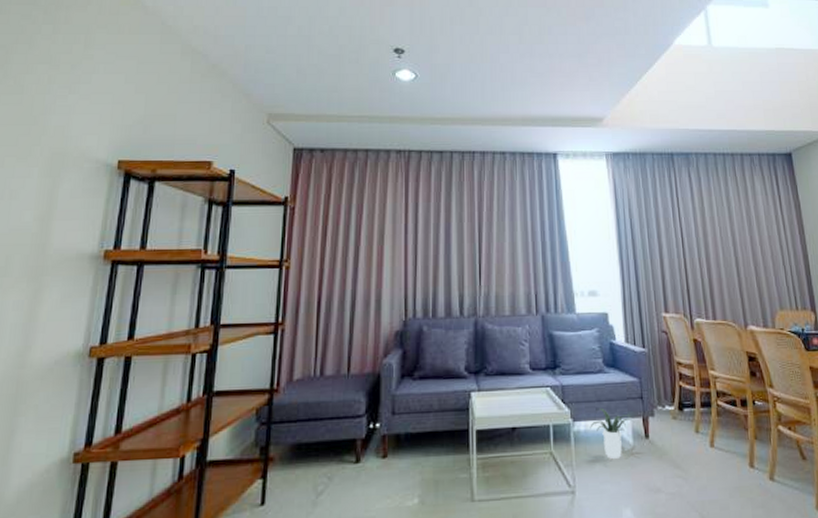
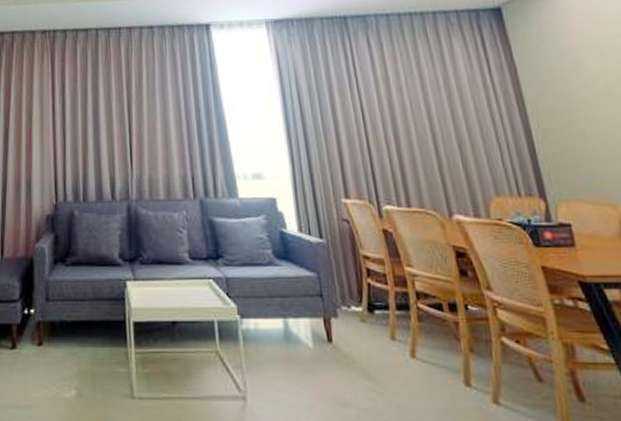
potted plant: present [590,407,635,459] -> none [260,304,314,363]

